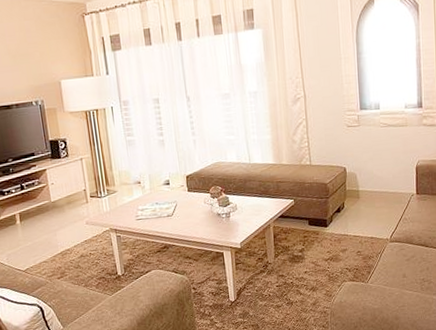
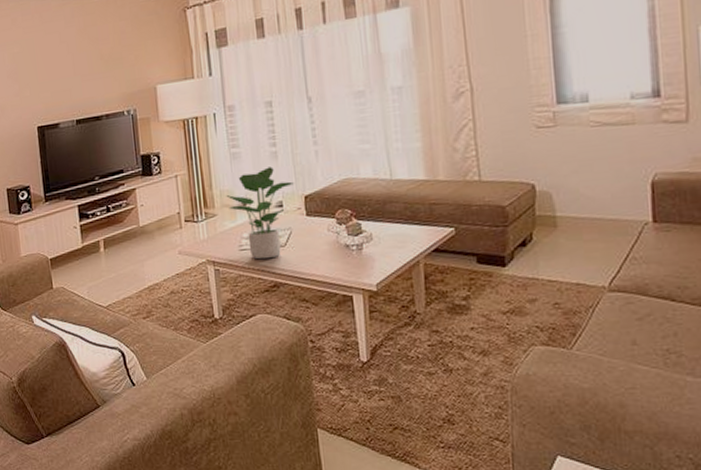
potted plant: none [124,152,179,227] -> present [226,166,295,260]

